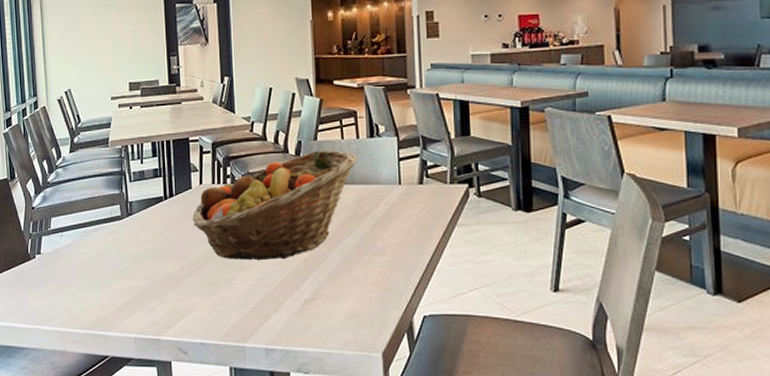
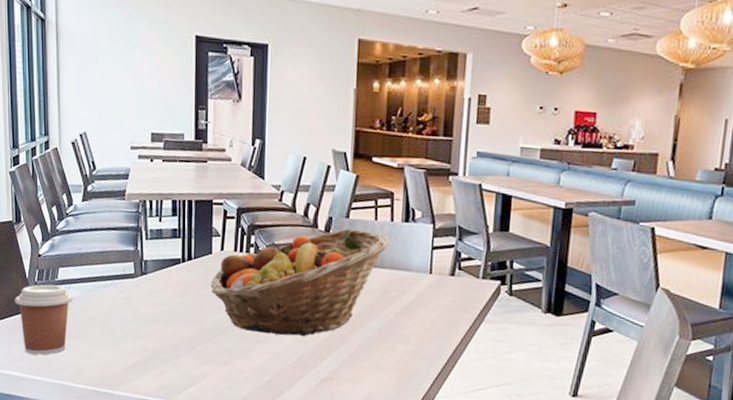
coffee cup: none [12,235,65,304] -> present [15,284,73,355]

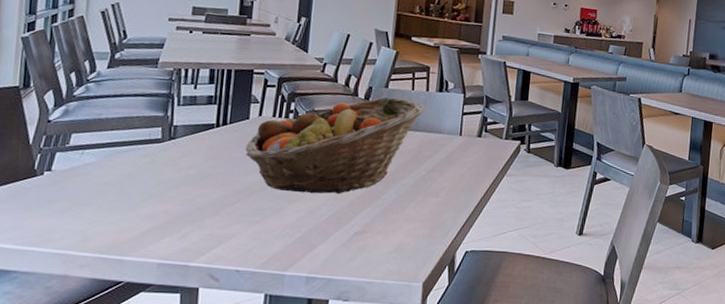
coffee cup: present [15,284,73,355] -> none [11,150,86,224]

